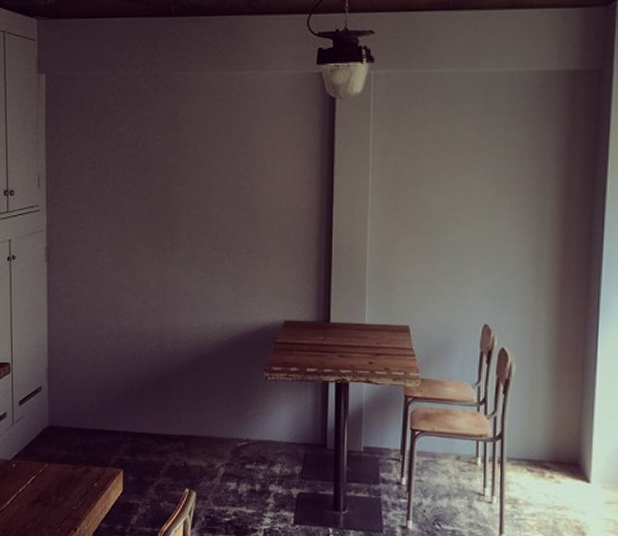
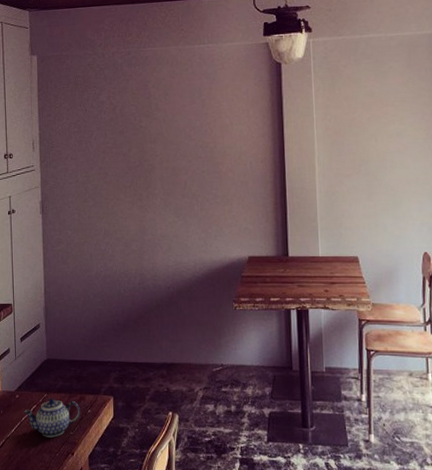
teapot: none [21,469,85,512] -> present [24,398,80,438]

